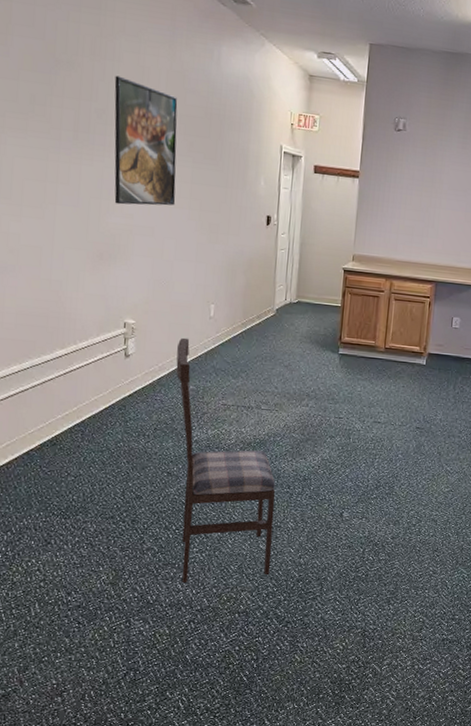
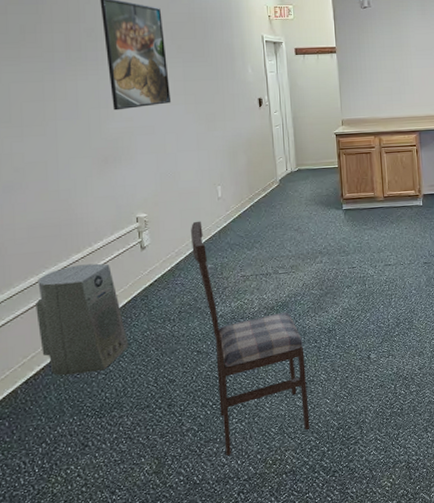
air purifier: none [15,360,102,473] -> present [36,263,129,376]

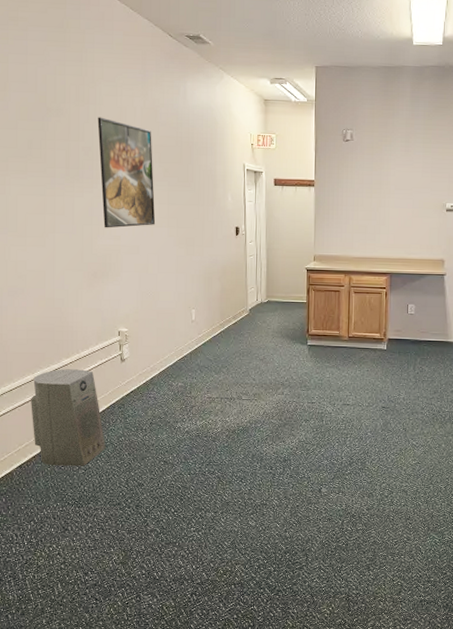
dining chair: present [191,221,310,455] -> none [165,340,260,559]

